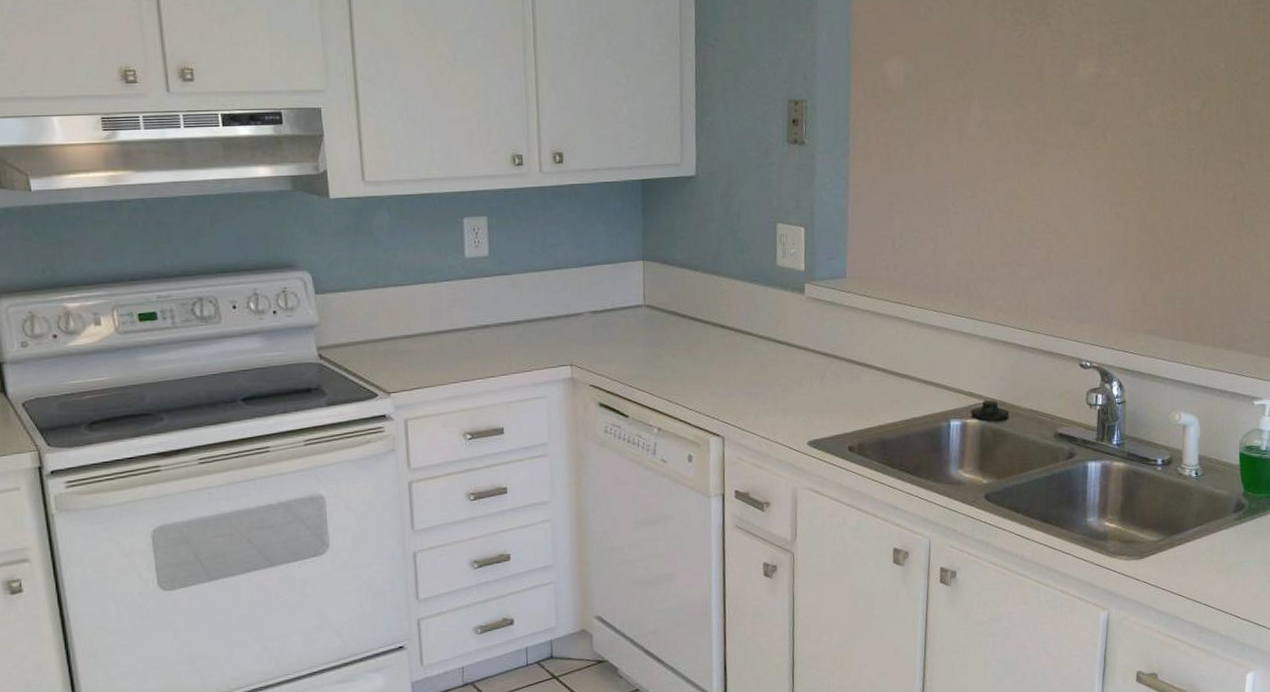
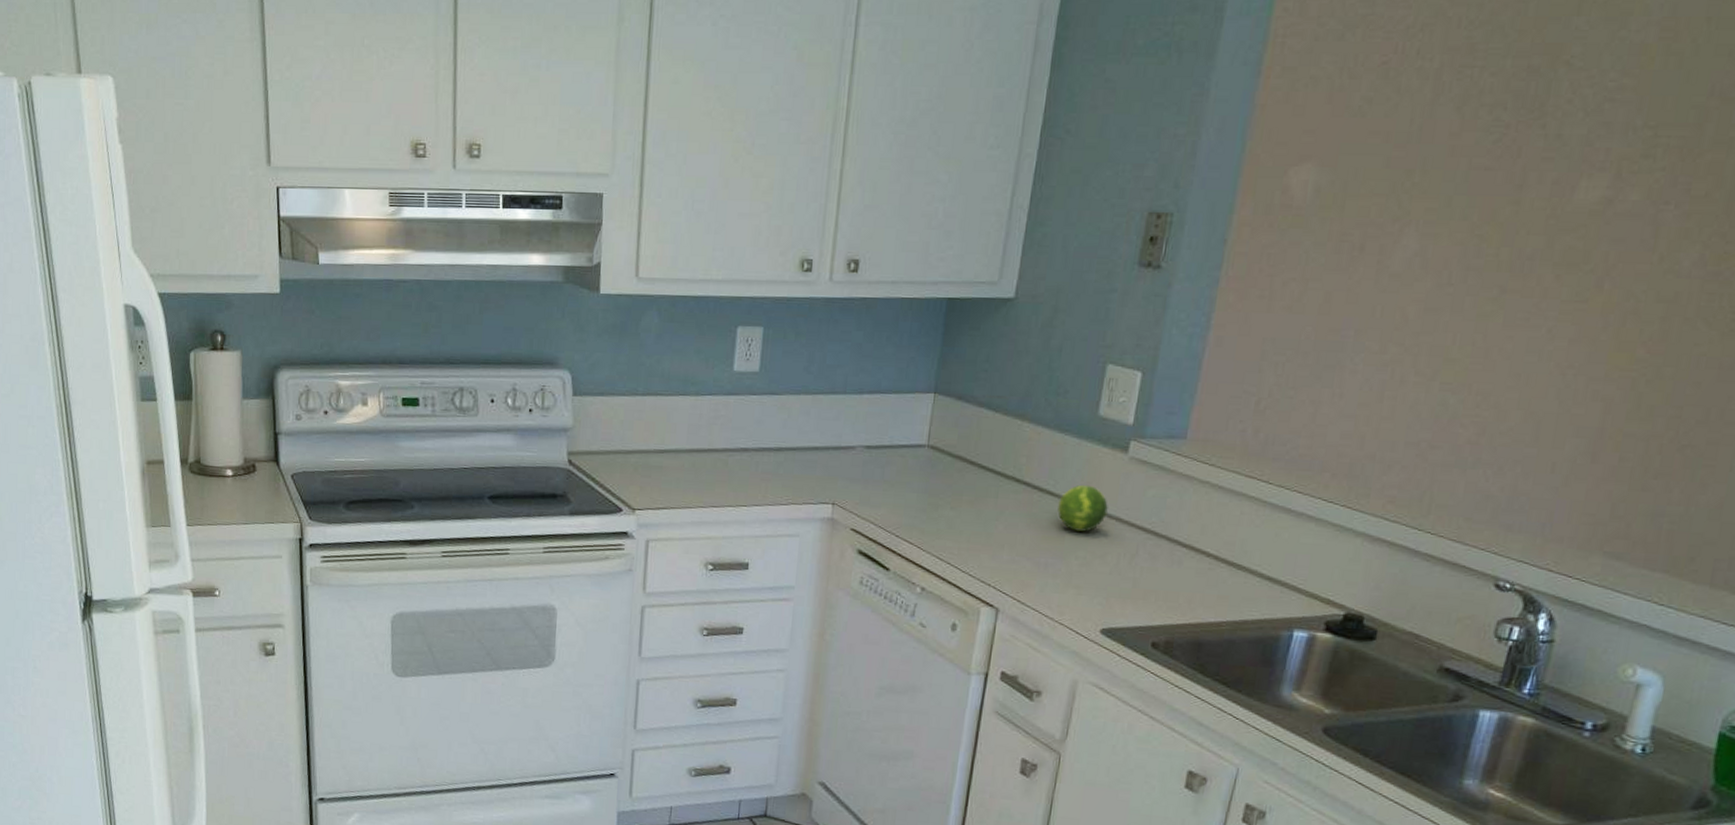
fruit: none [757,323,797,363] -> present [1057,484,1108,532]

